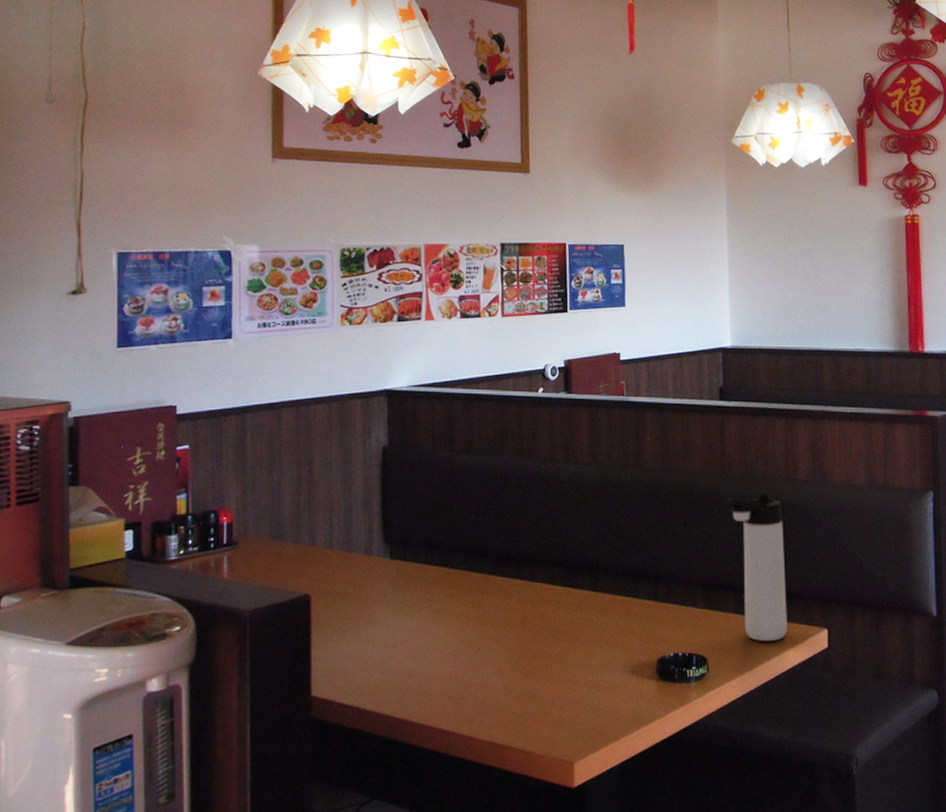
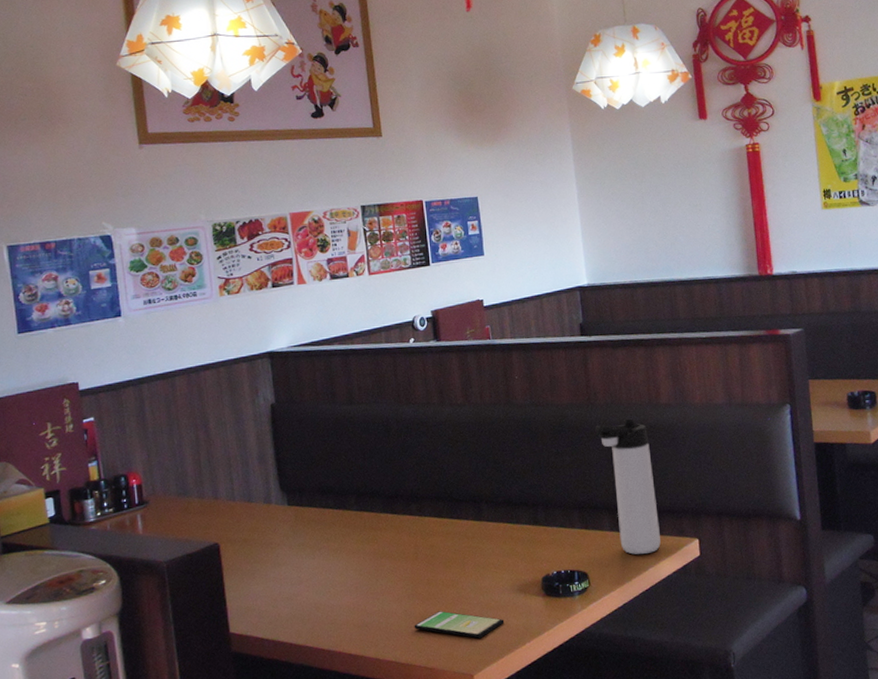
smartphone: none [514,688,613,722] -> present [414,611,505,638]

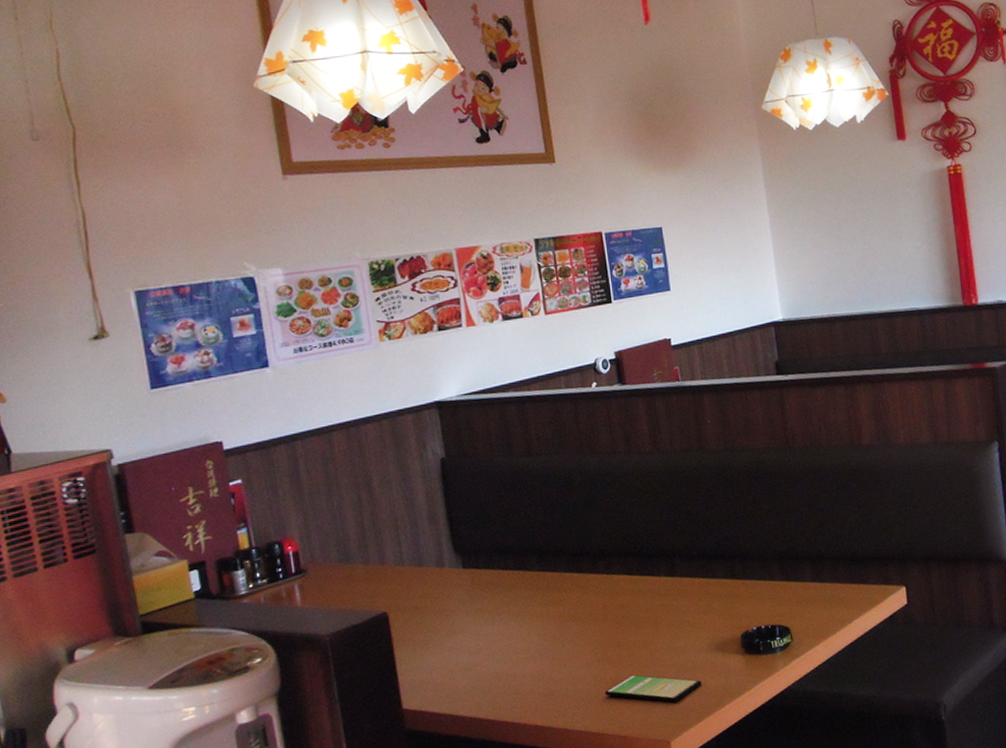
thermos bottle: present [595,419,661,555] -> none [794,462,866,606]

